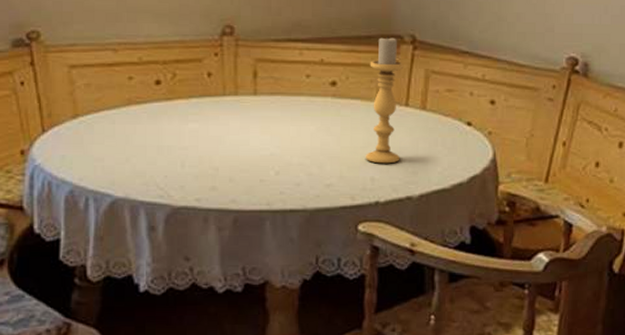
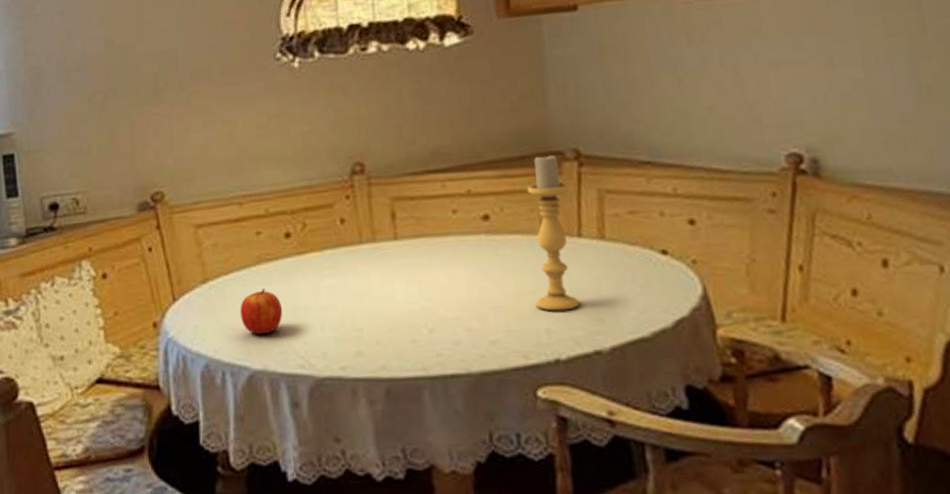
apple: none [107,127,148,167] -> present [240,288,283,334]

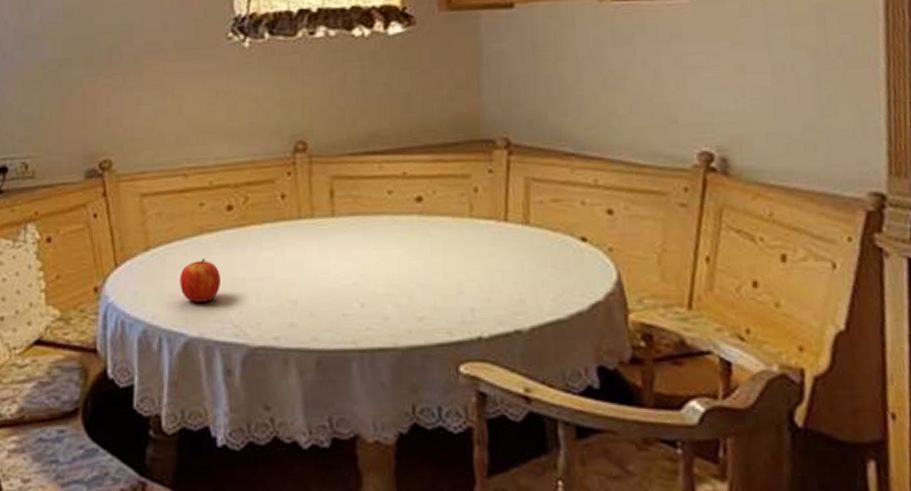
candle holder: present [527,152,580,311] -> none [459,140,504,291]

